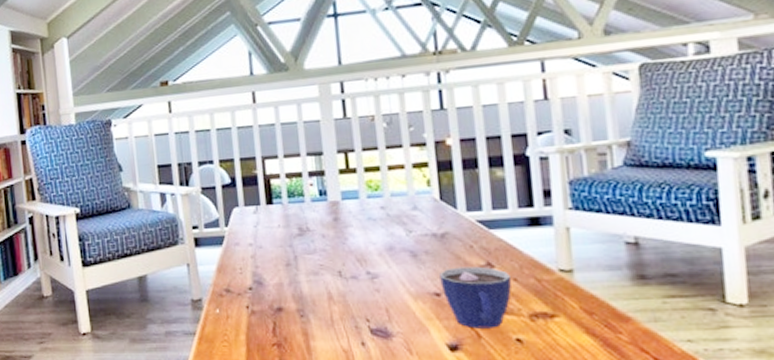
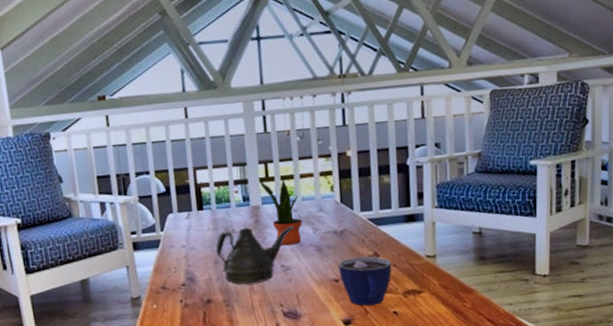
teapot: none [288,226,381,292] -> present [216,226,293,284]
potted plant: none [337,169,392,249] -> present [258,178,302,246]

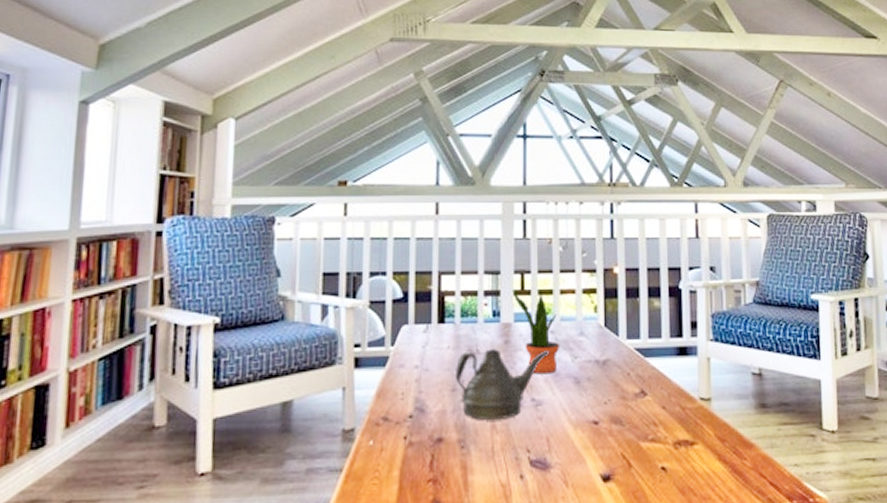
cup: present [338,256,392,306] -> none [599,394,661,458]

